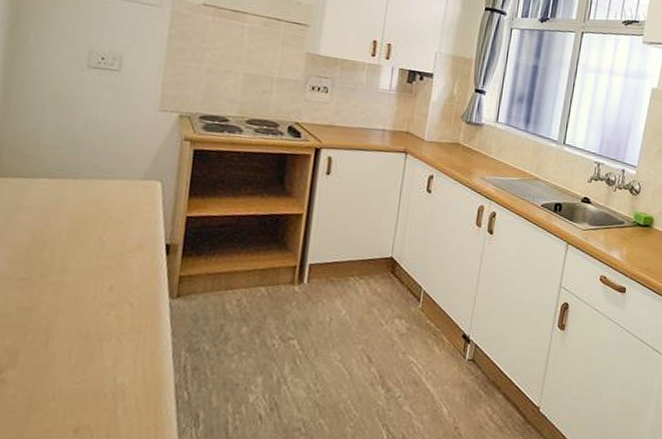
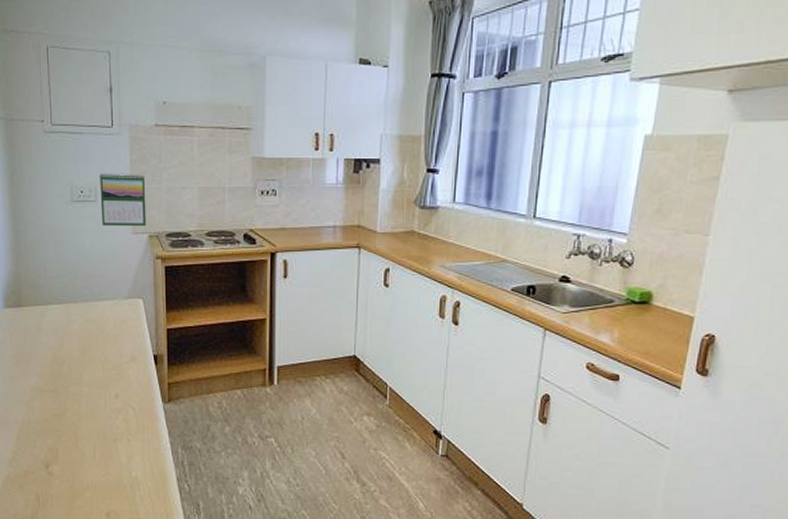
calendar: none [123,42,183,106] -> present [100,173,146,227]

